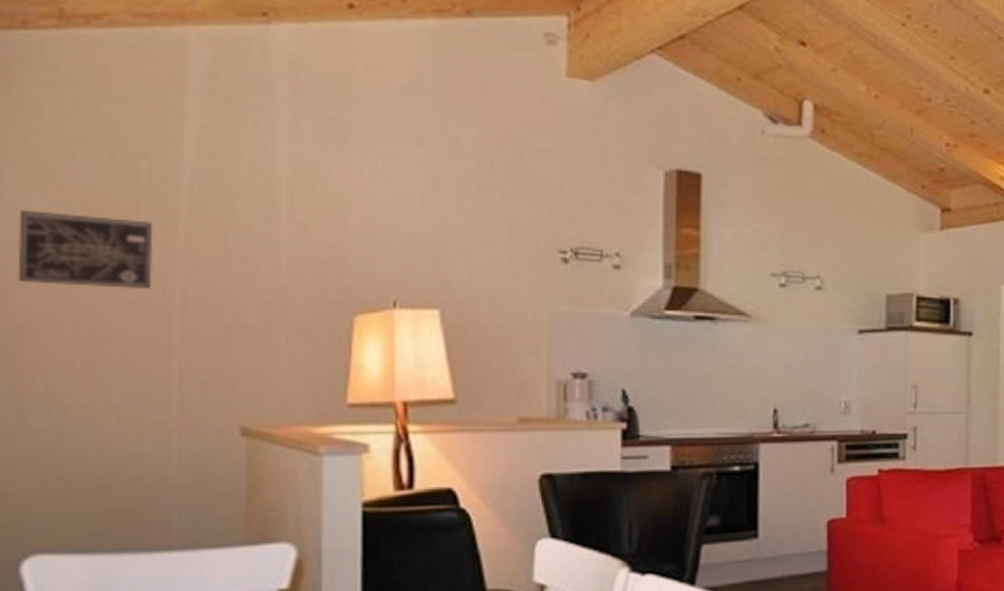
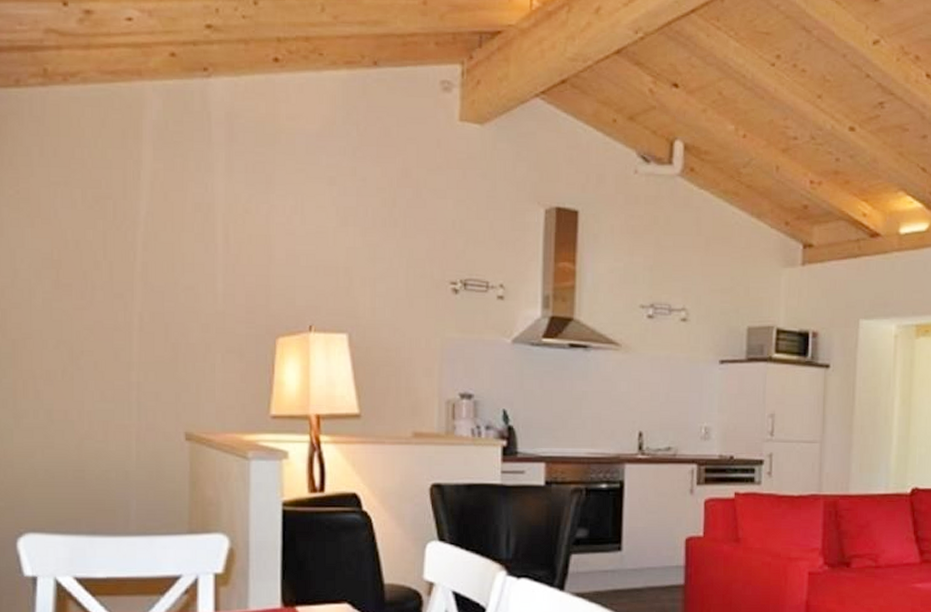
wall art: present [17,210,154,290] -> none [13,243,117,312]

